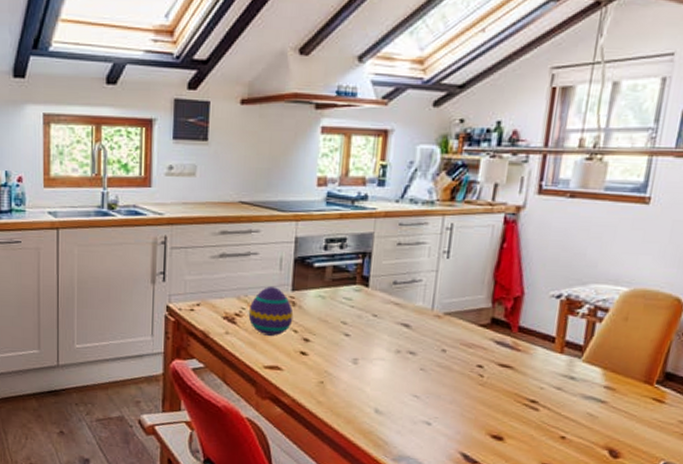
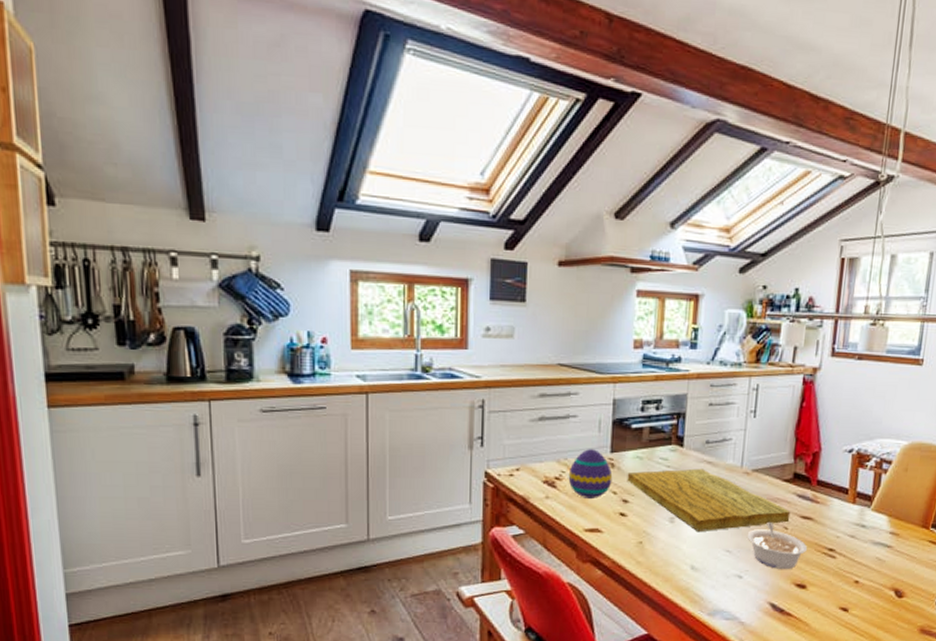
cutting board: none [308,309,487,375] -> present [627,468,791,531]
legume: none [437,369,507,419] -> present [747,523,808,569]

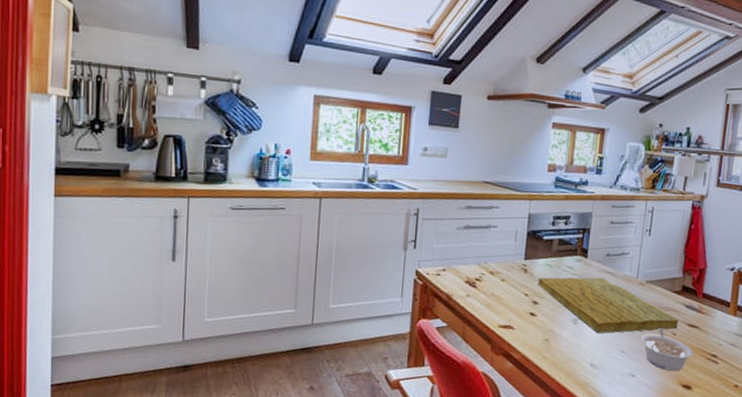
decorative egg: present [568,449,613,498] -> none [487,255,525,299]

